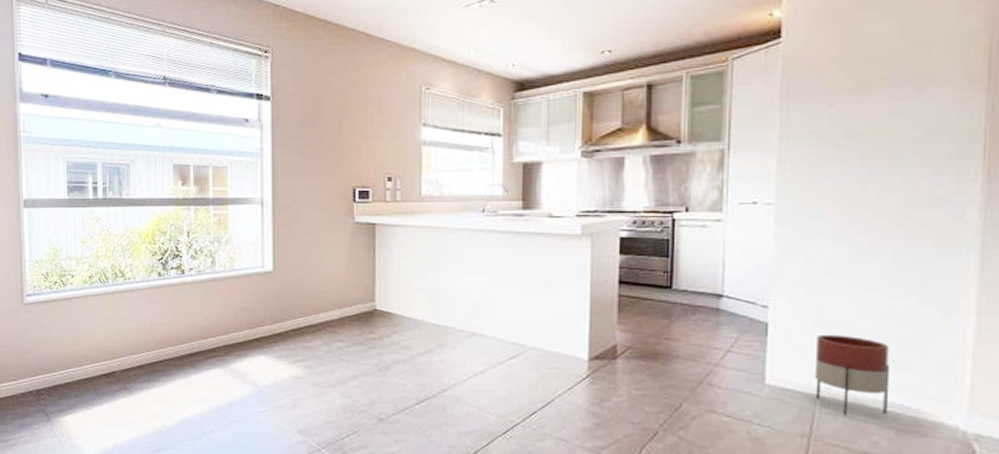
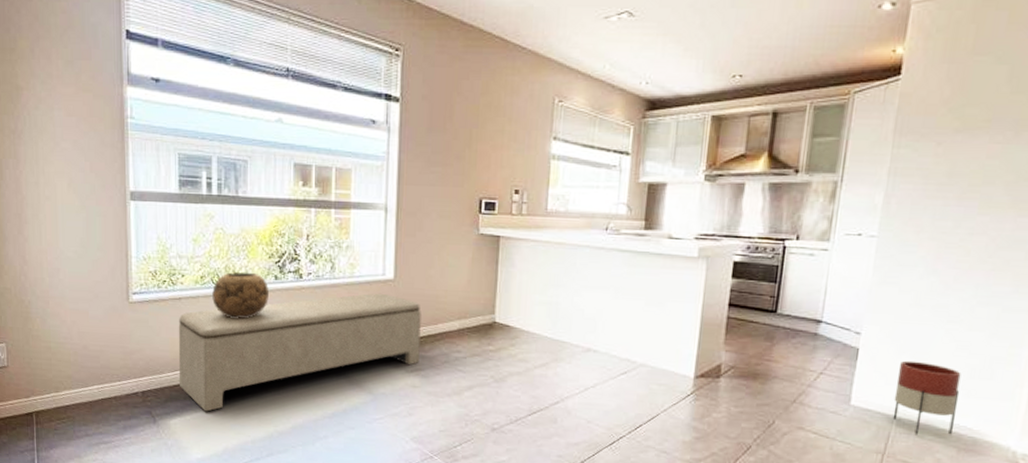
bench: none [69,285,302,409] -> present [178,293,421,412]
decorative bowl: none [100,270,153,315] -> present [212,272,269,319]

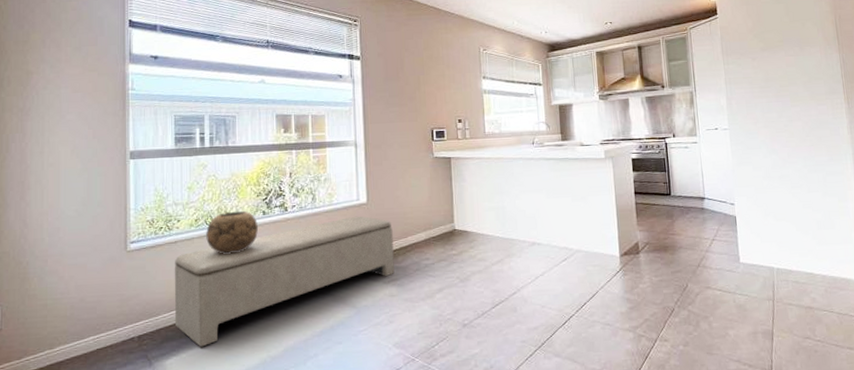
planter: present [892,360,961,435] -> none [768,221,817,281]

